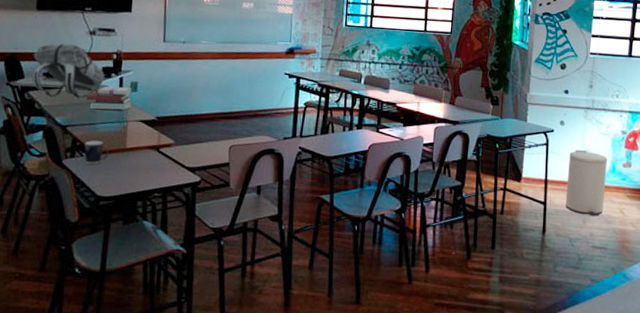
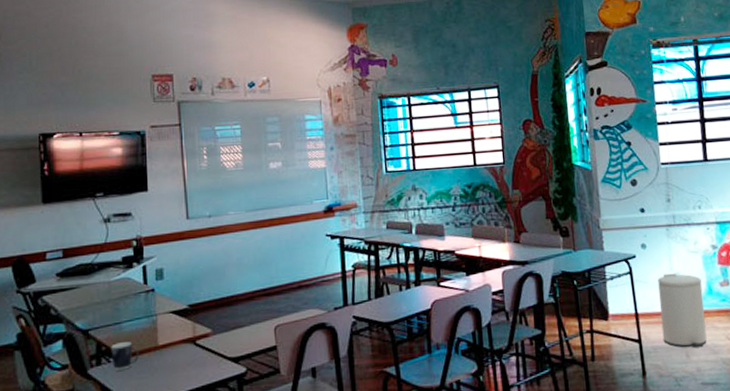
backpack: present [32,43,105,98] -> none [43,236,125,300]
books: present [86,86,132,111] -> none [107,275,159,307]

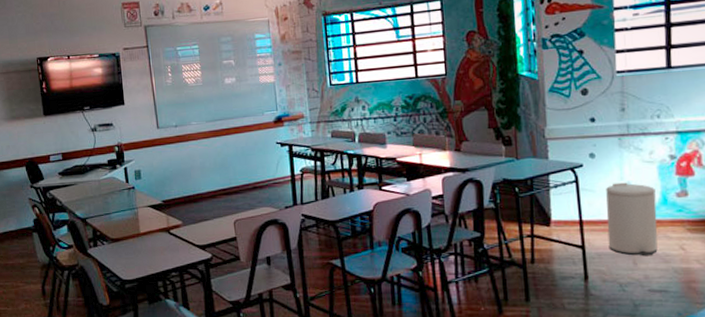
mug: present [111,342,139,371] -> none [104,229,126,251]

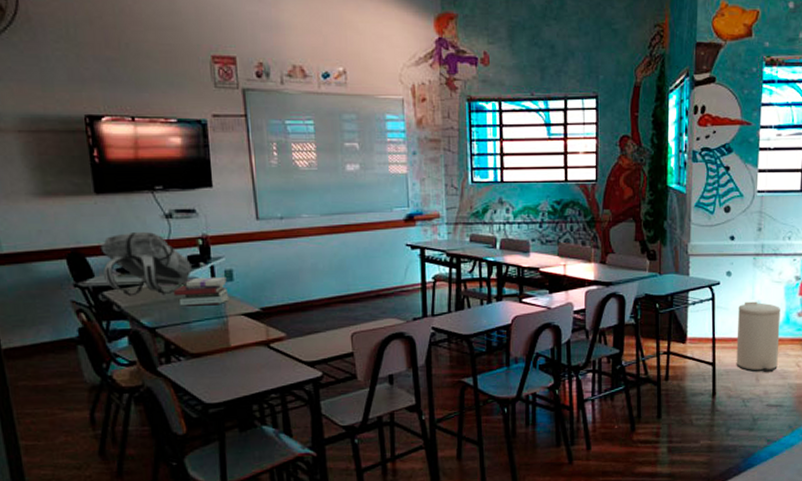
backpack: none [47,142,111,194] -> present [100,231,192,296]
books: none [98,175,139,201] -> present [173,276,230,306]

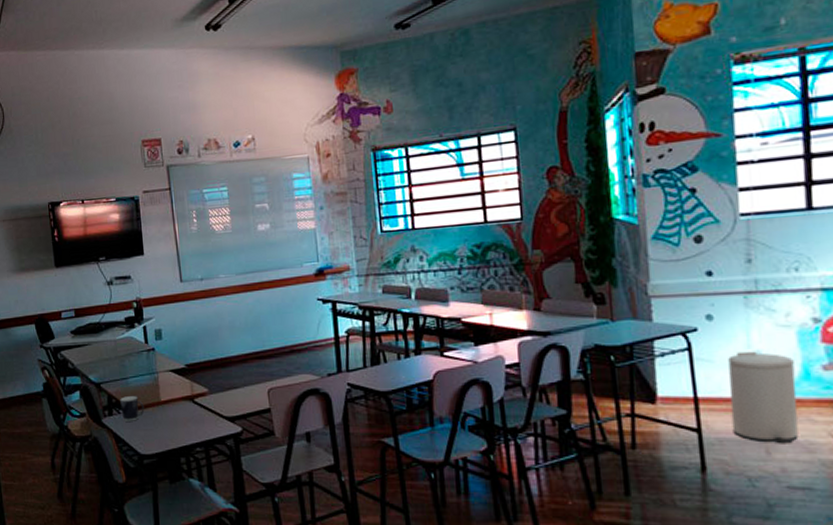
backpack: present [100,231,192,296] -> none [59,297,128,355]
books: present [173,276,230,306] -> none [114,335,159,363]
mug: none [180,342,211,369] -> present [120,396,145,421]

